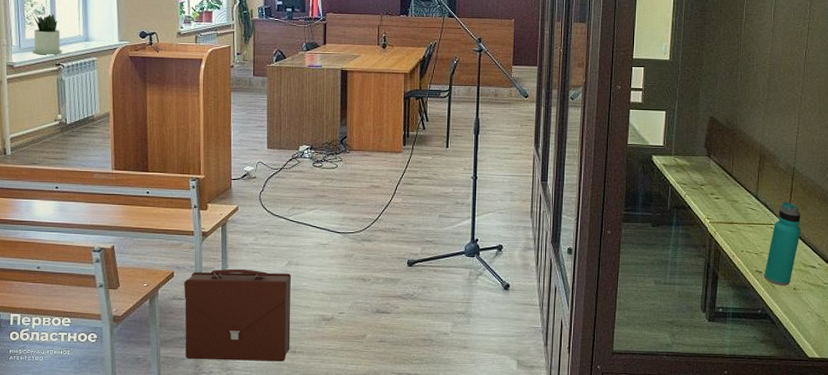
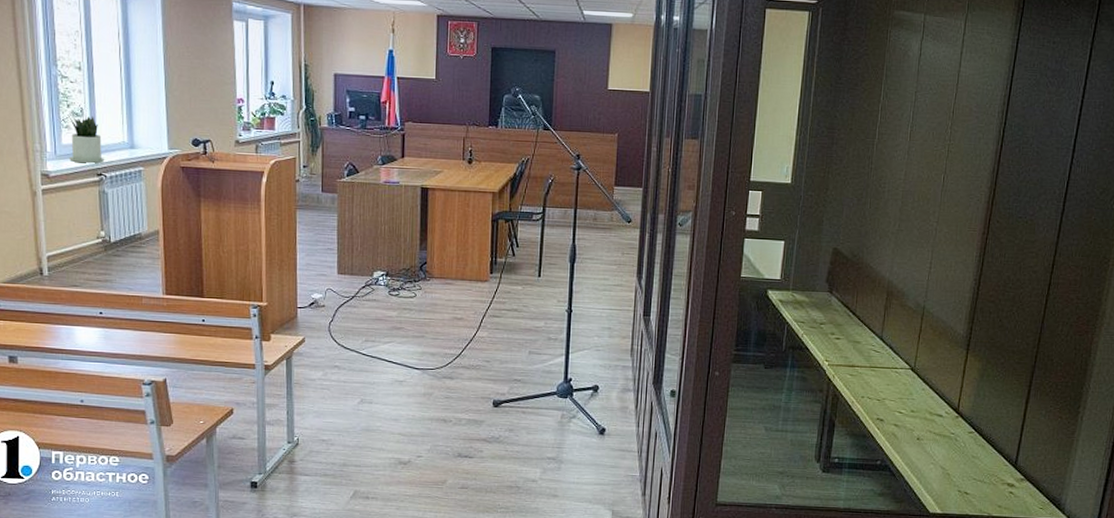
briefcase: present [184,268,291,362] -> none [245,406,364,508]
water bottle: present [764,201,801,286] -> none [885,343,930,435]

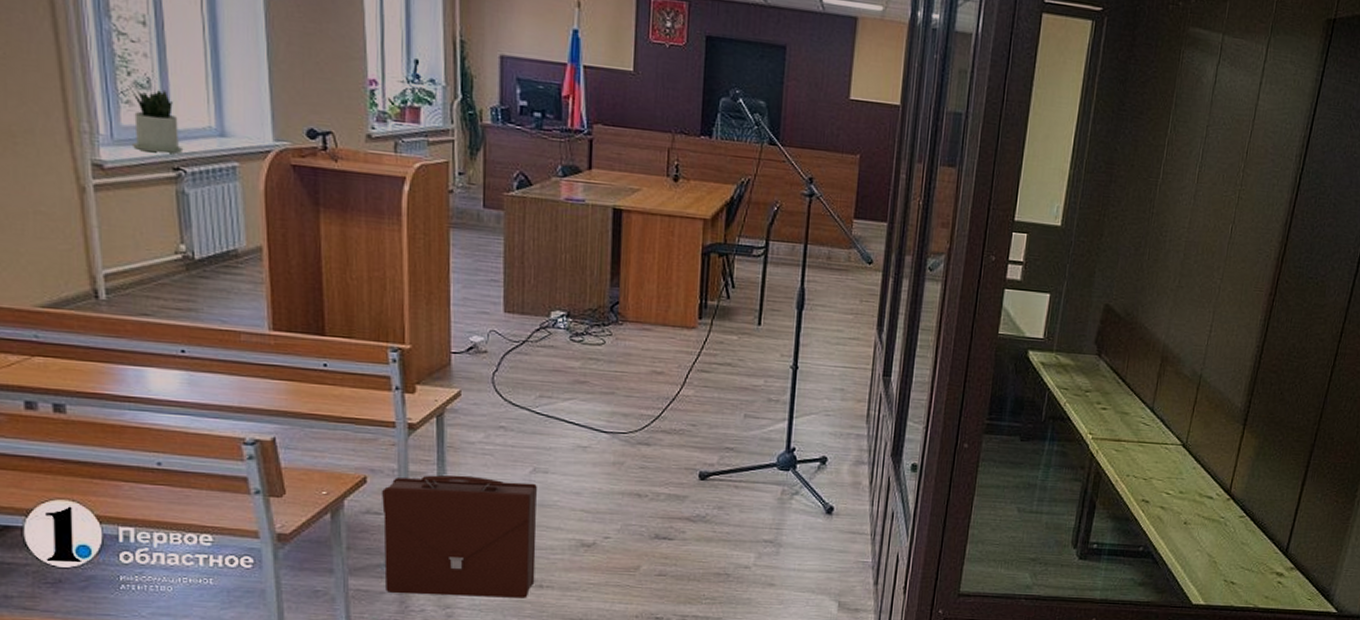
briefcase: none [245,406,364,508] -> present [382,474,537,598]

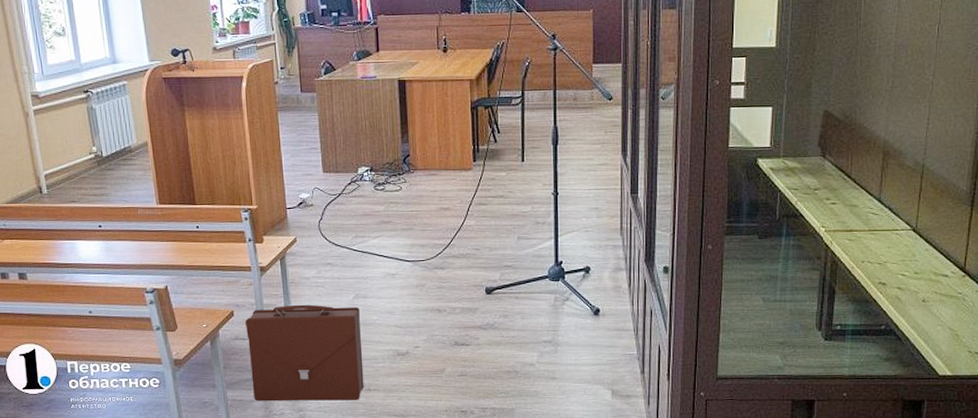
planter: present [132,88,184,154] -> none [53,34,90,82]

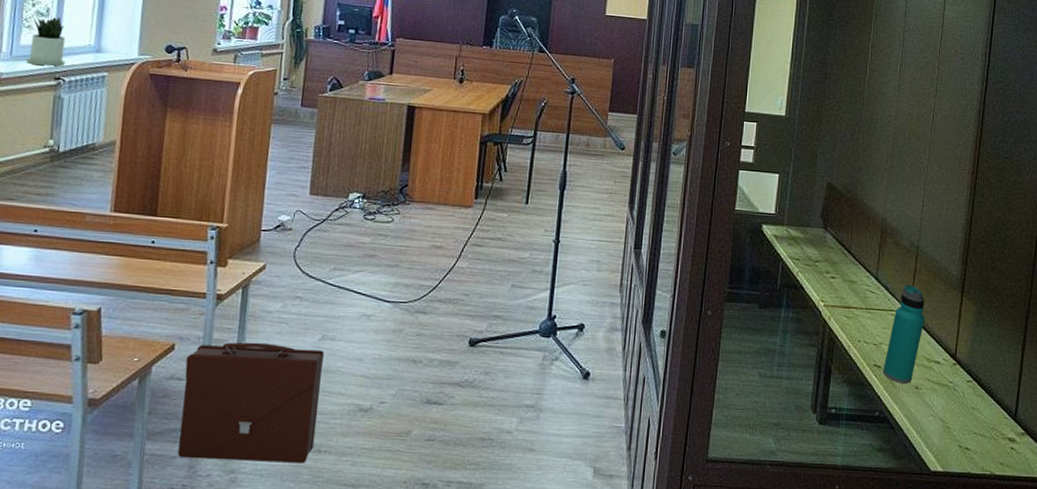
planter: none [53,34,90,82] -> present [26,16,66,67]
water bottle: none [888,203,932,298] -> present [883,284,925,384]

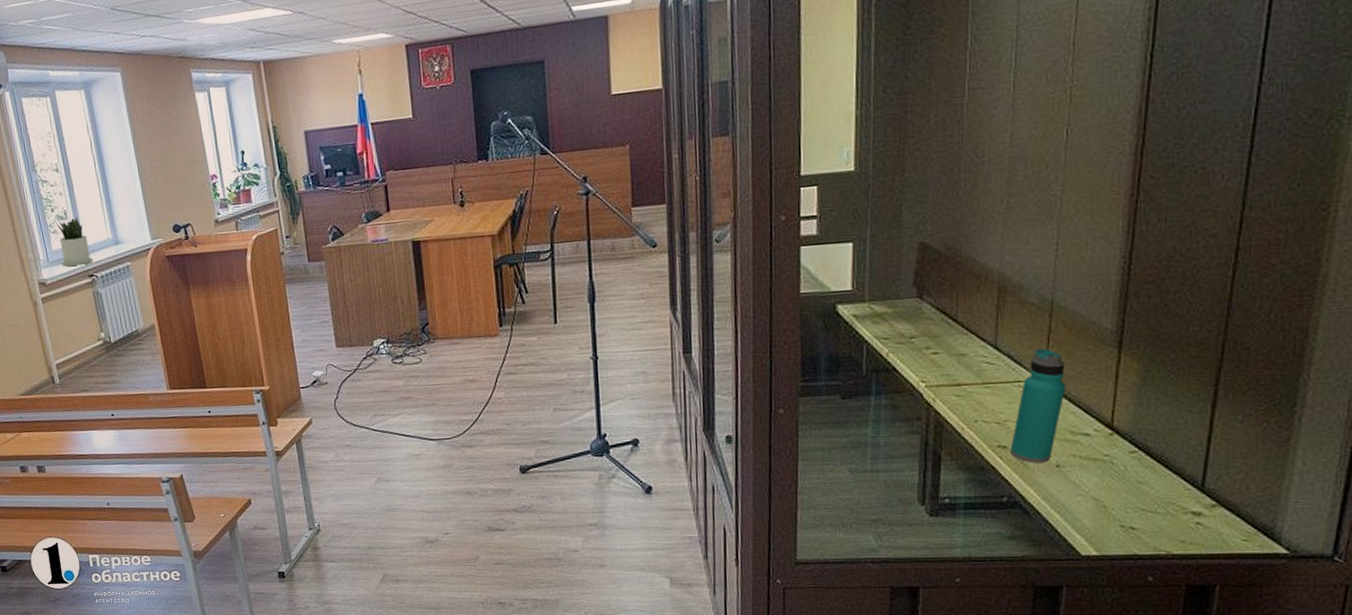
briefcase: present [178,342,324,463] -> none [264,490,392,594]

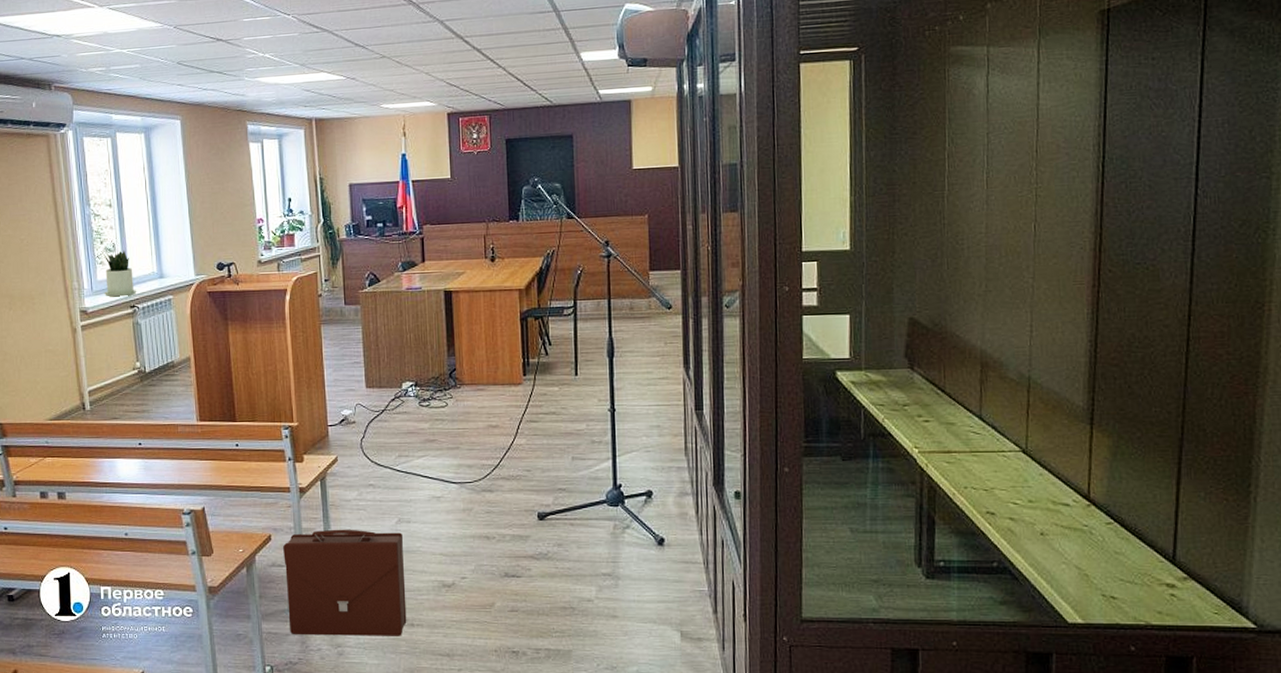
briefcase: none [264,490,392,594] -> present [283,529,407,636]
water bottle: present [1010,348,1065,463] -> none [998,421,1045,530]

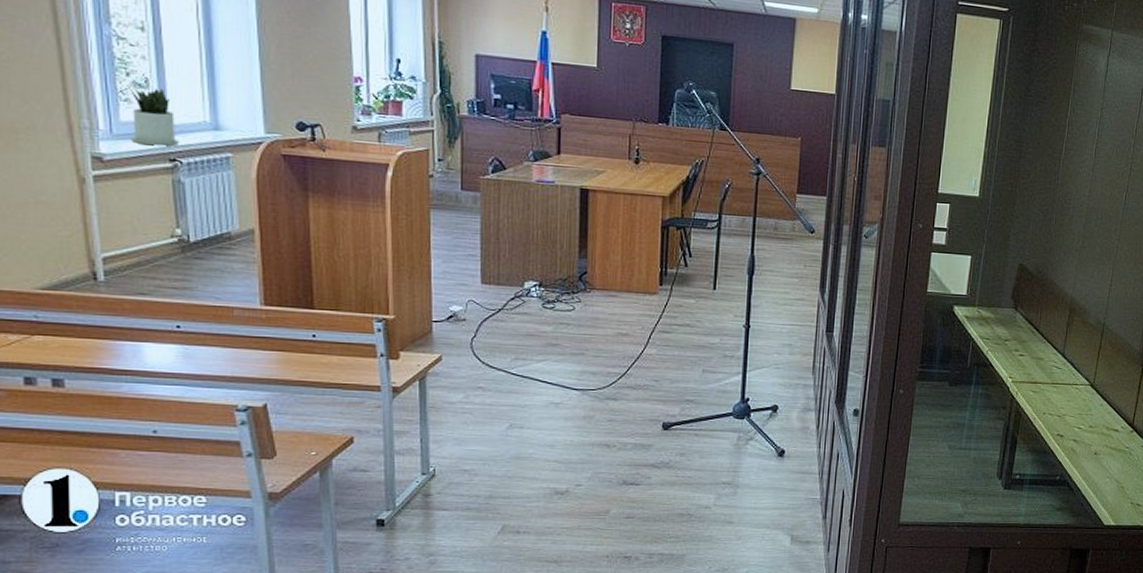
briefcase: present [283,529,407,636] -> none [368,432,513,544]

